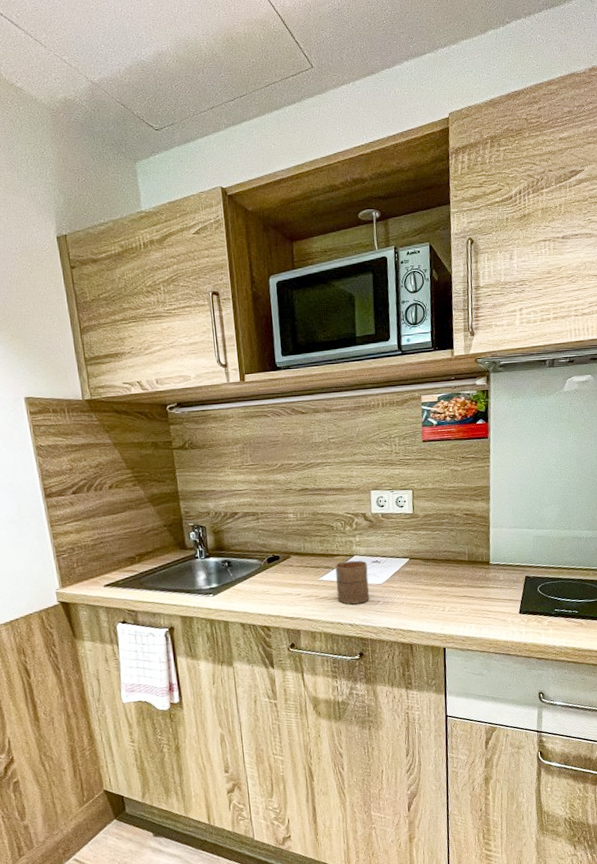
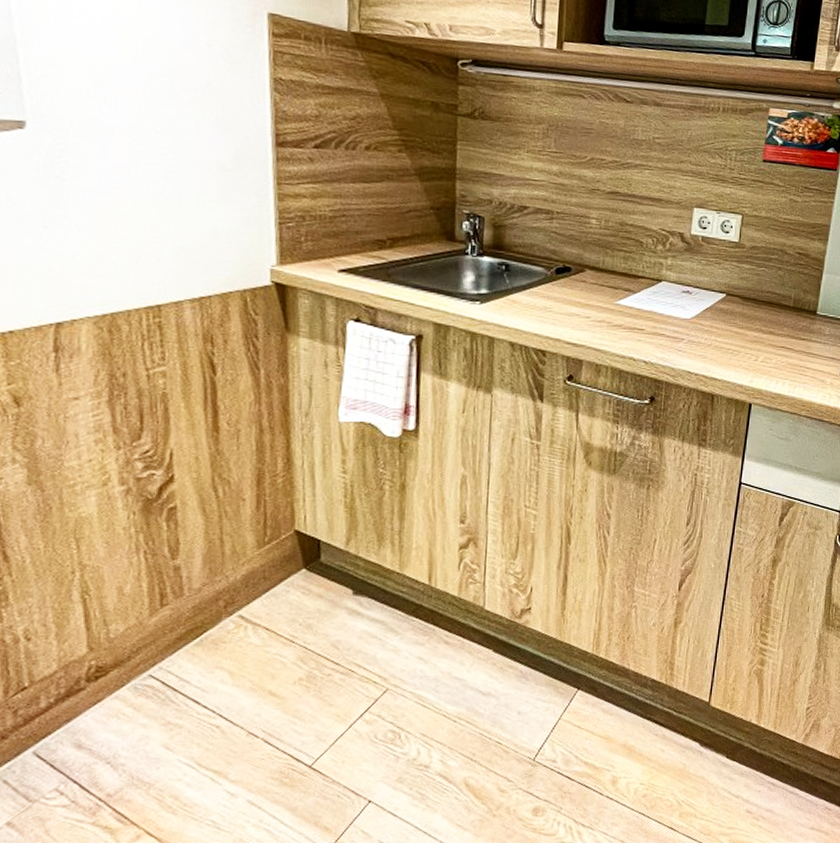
cup: present [335,560,370,605] -> none [634,286,676,339]

